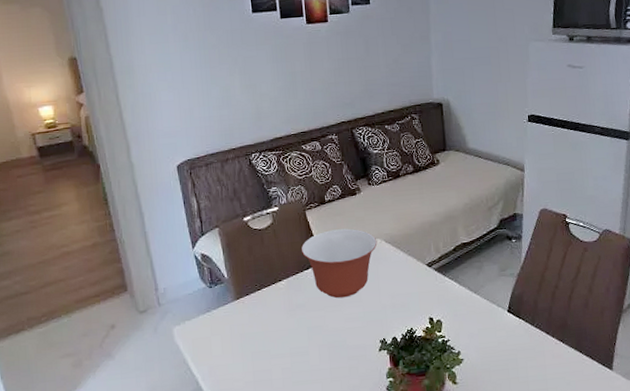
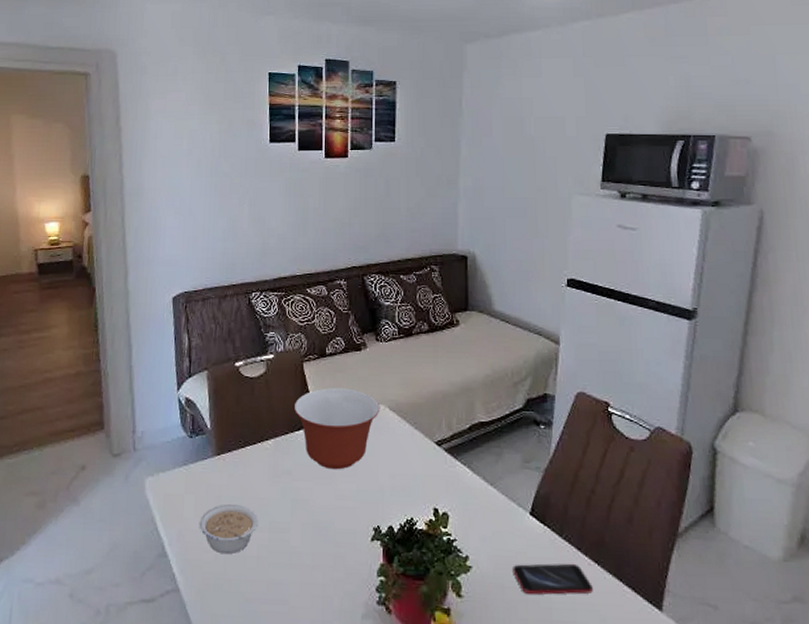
legume: none [227,338,281,381] -> present [199,503,259,555]
smartphone: none [496,344,560,374] -> present [513,563,593,595]

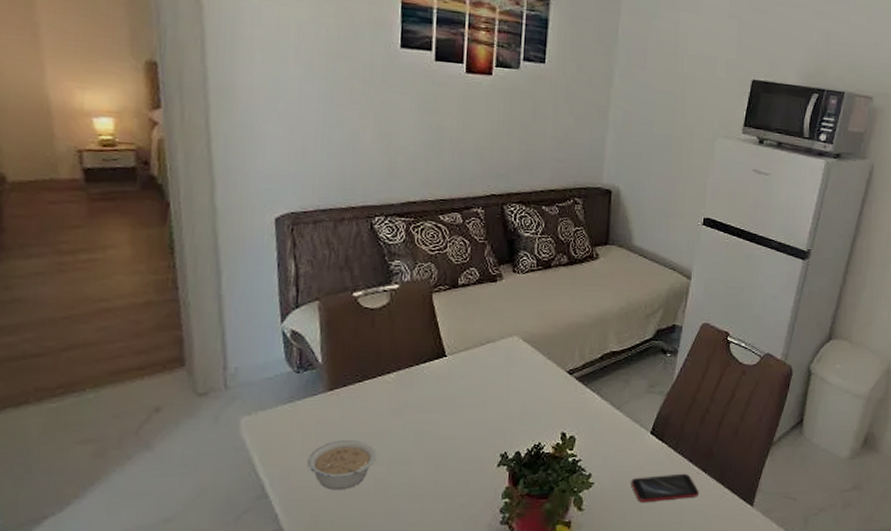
mixing bowl: present [293,388,380,470] -> none [420,319,514,401]

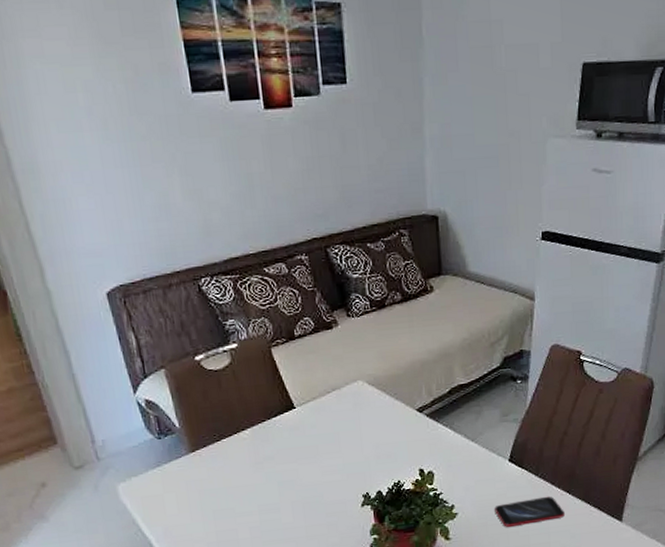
legume: present [307,439,378,491] -> none [184,494,248,541]

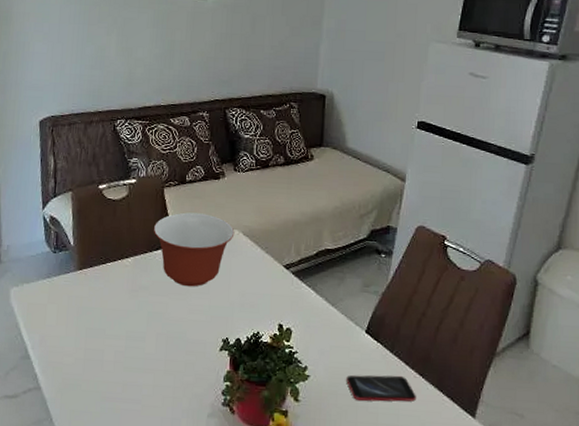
mixing bowl: none [266,368,359,449] -> present [153,212,235,287]

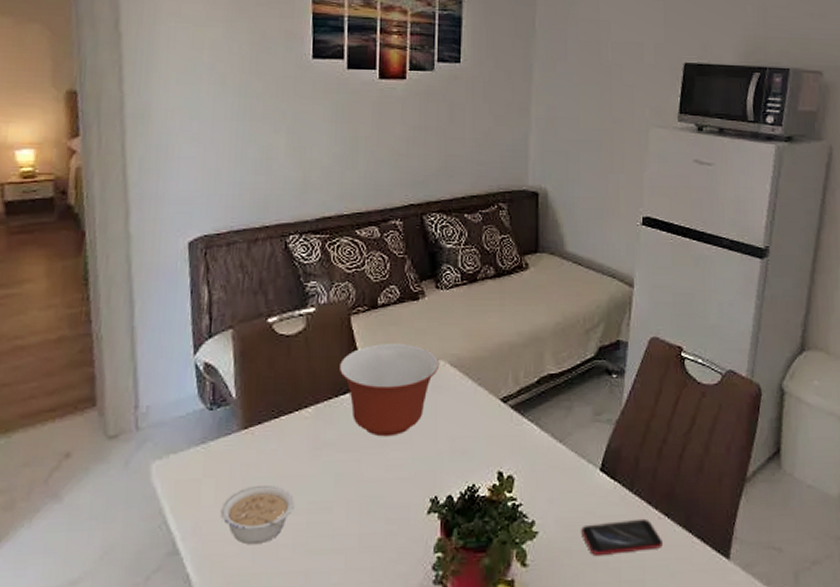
legume: none [60,313,117,359] -> present [220,484,296,545]

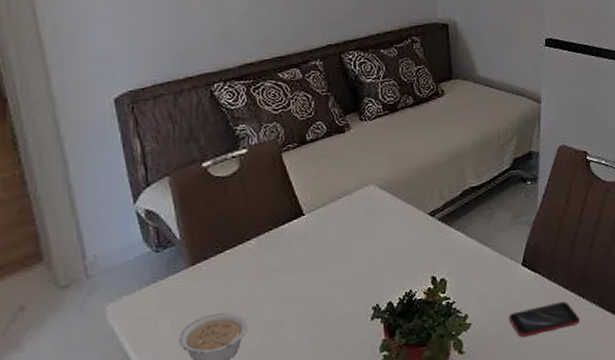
mixing bowl: present [338,343,440,437] -> none [275,173,370,259]

